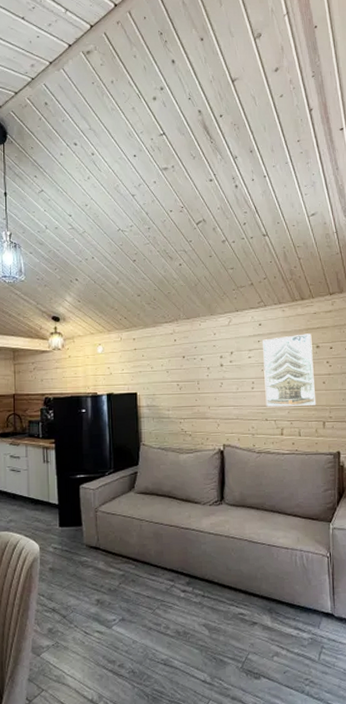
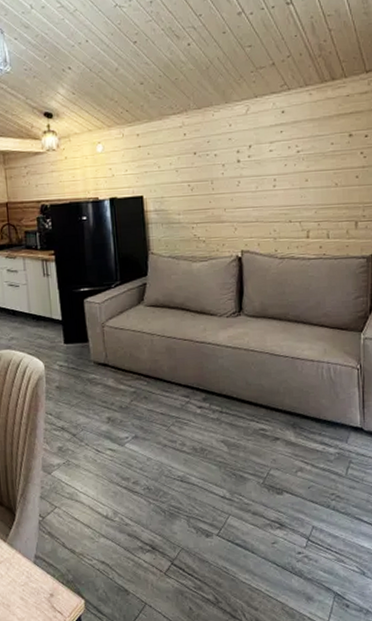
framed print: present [263,333,317,407] -> none [286,120,348,207]

